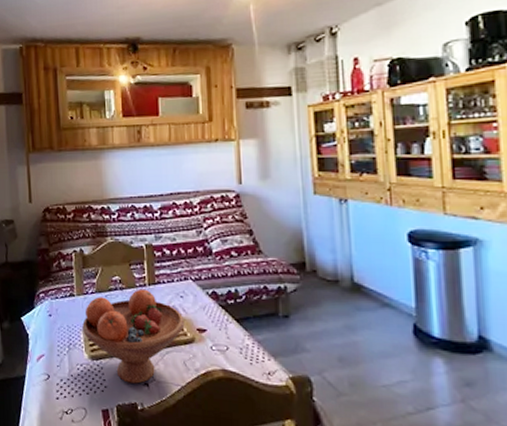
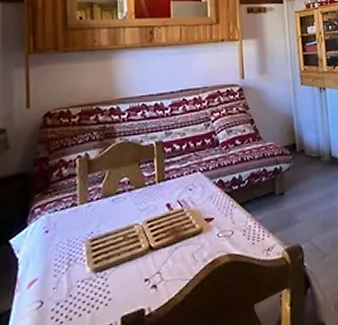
fruit bowl: present [82,288,185,384] -> none [85,186,193,290]

